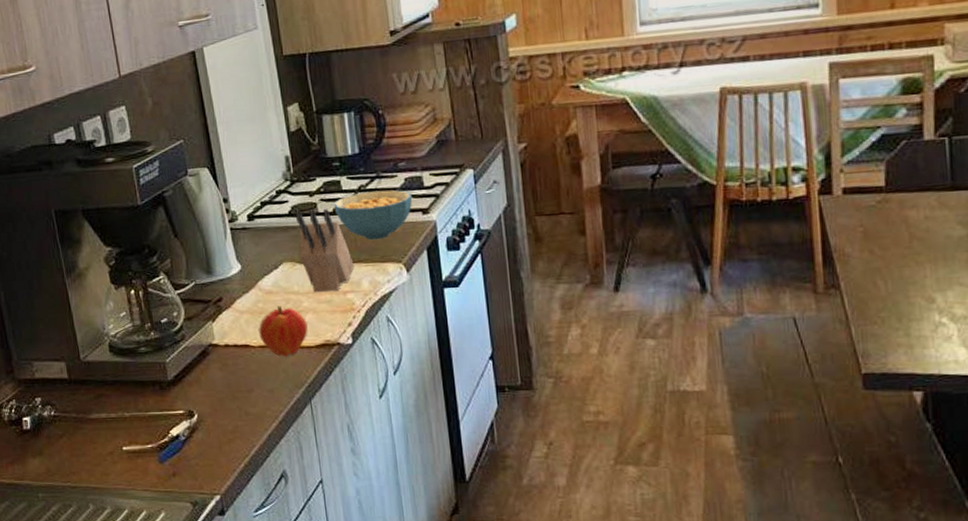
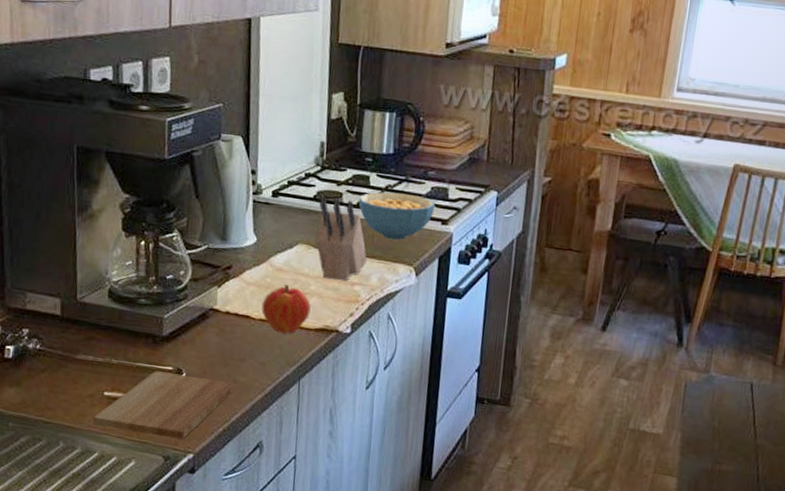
cutting board: none [117,415,249,483] -> present [94,371,236,440]

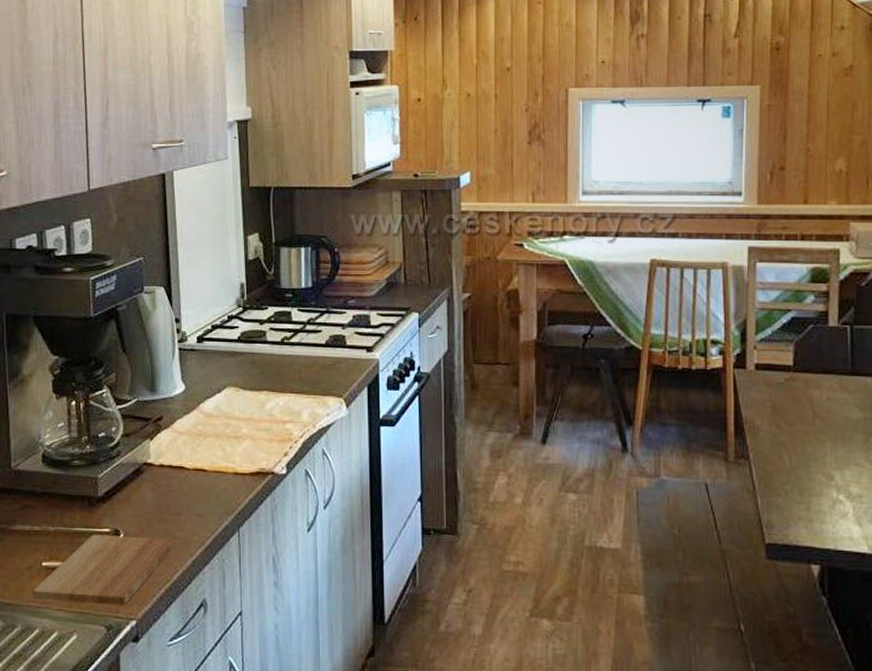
fruit: present [262,284,311,334] -> none [195,430,244,482]
knife block: present [316,195,367,281] -> none [244,336,296,421]
cereal bowl: present [358,192,436,240] -> none [282,325,359,373]

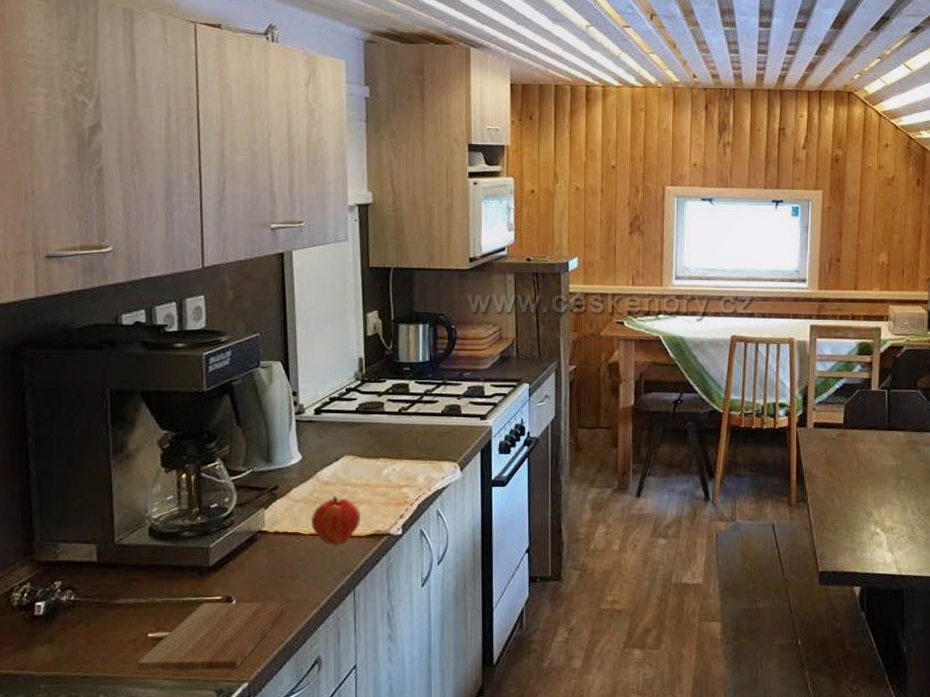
fruit: none [195,430,244,482] -> present [311,496,361,545]

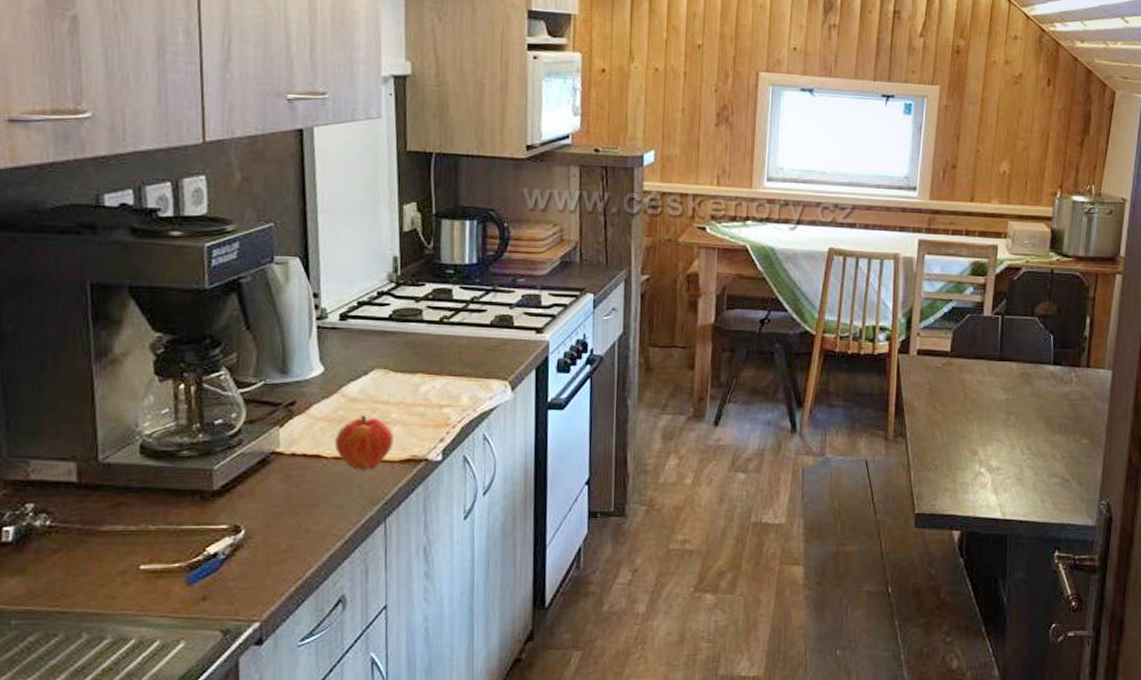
cutting board: present [137,602,289,671] -> none [128,532,308,608]

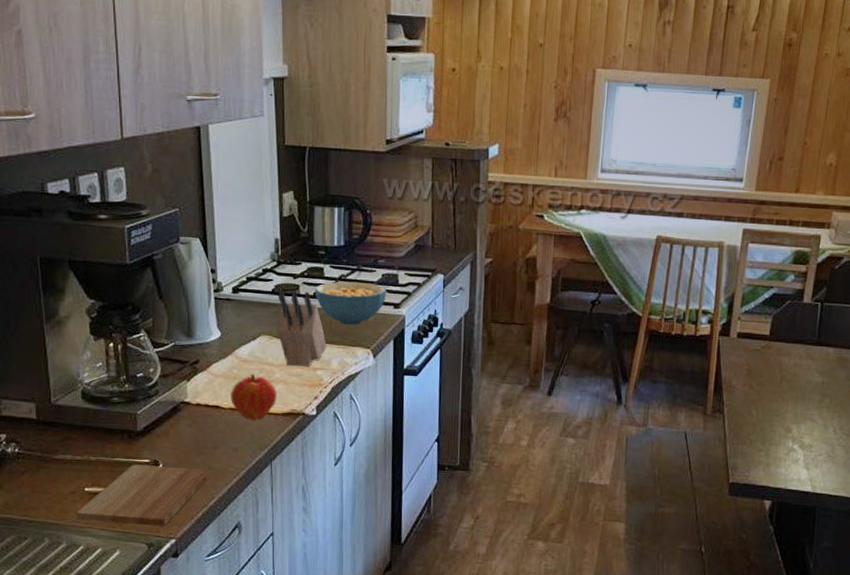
cutting board: none [128,532,308,608] -> present [77,464,211,527]
knife block: none [395,314,455,405] -> present [278,288,327,367]
cereal bowl: none [441,304,528,355] -> present [315,281,387,326]

